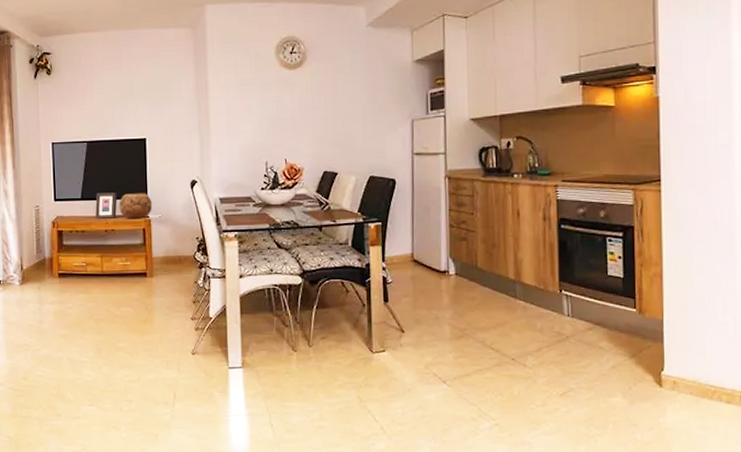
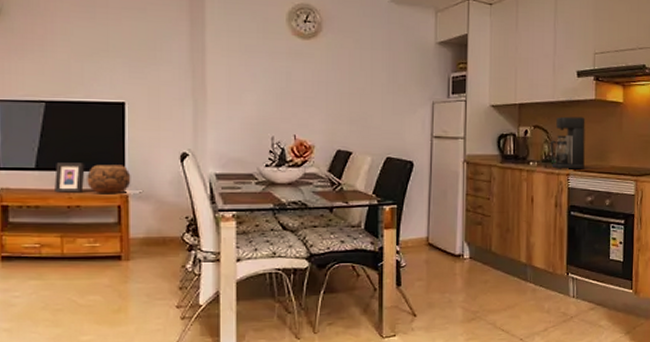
coffee maker: none [534,124,574,181] -> present [549,116,586,169]

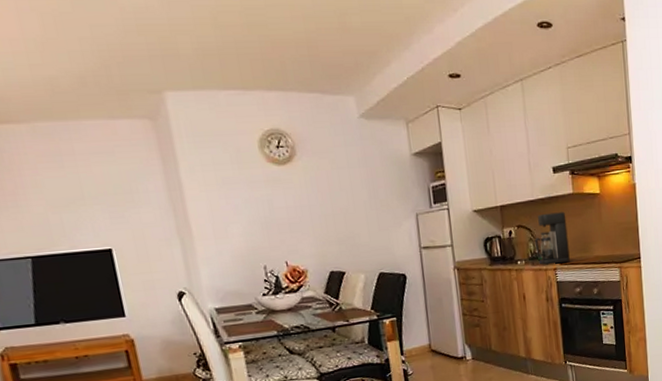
picture frame: present [54,162,85,193] -> none [55,313,89,346]
decorative bowl: present [87,164,131,194] -> none [88,310,134,342]

